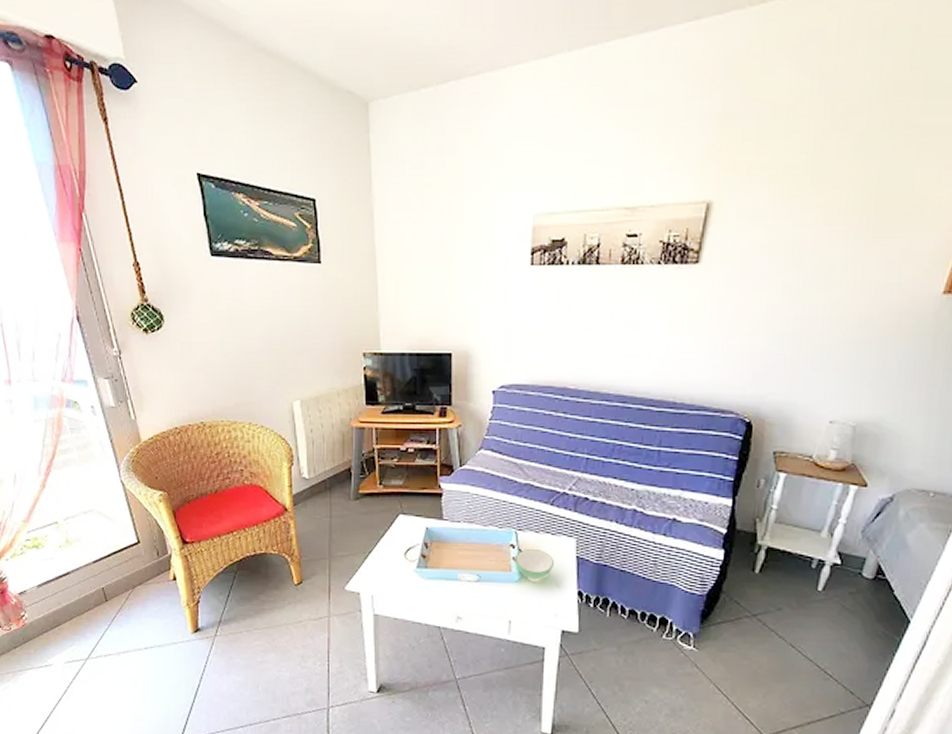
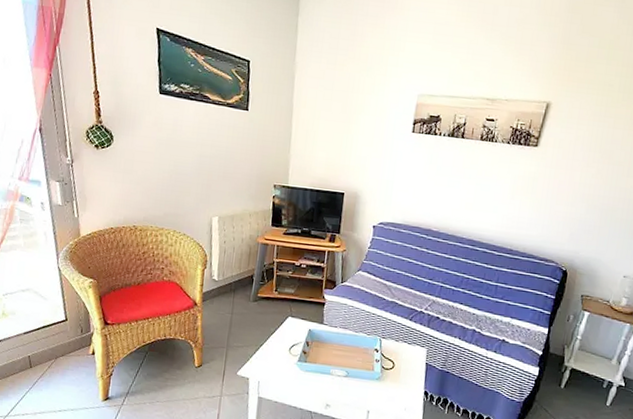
bowl: present [514,548,555,582] -> none [377,353,409,381]

